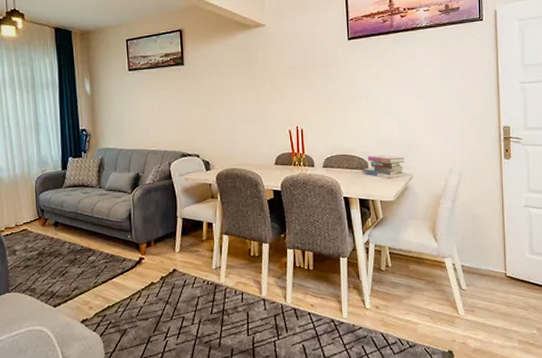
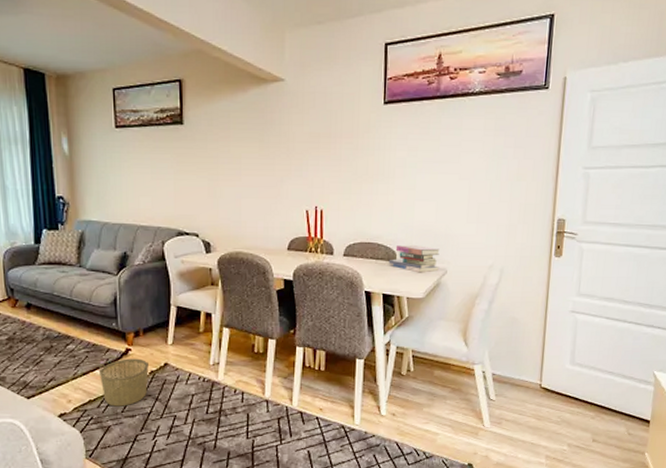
basket: none [117,266,160,311] -> present [99,358,149,407]

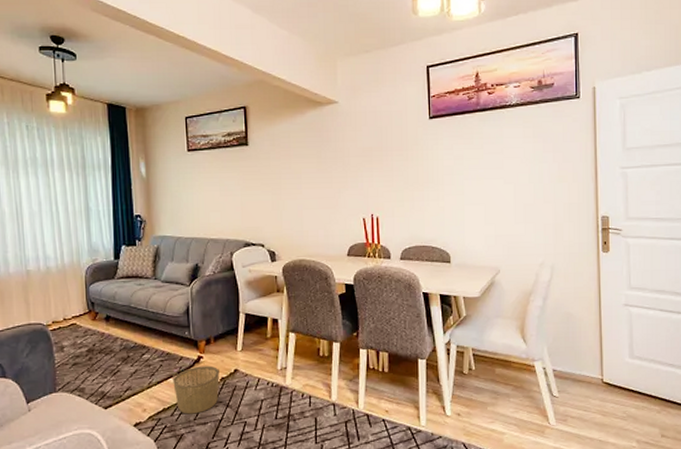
books: present [388,244,440,273] -> none [443,246,491,273]

